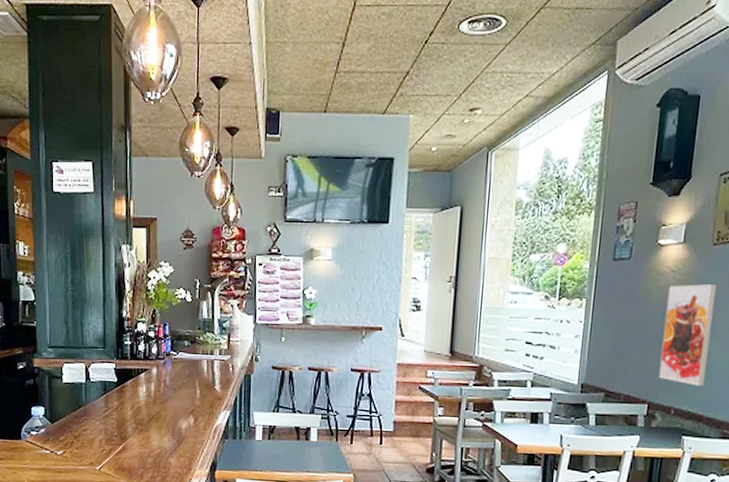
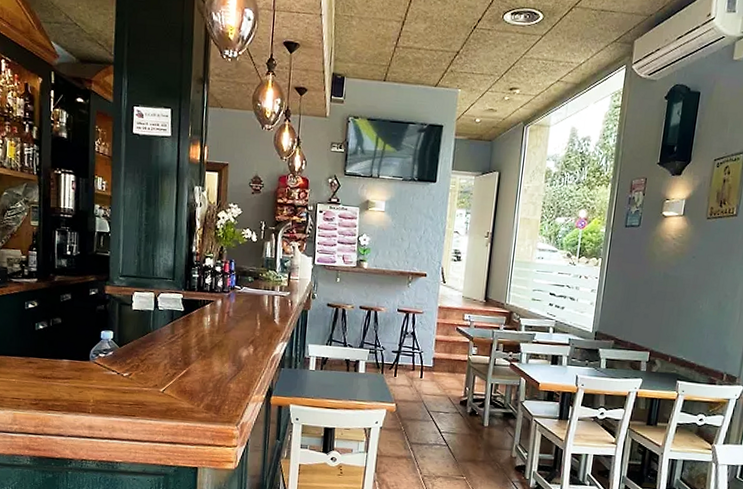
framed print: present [658,284,717,387] -> none [659,251,709,339]

